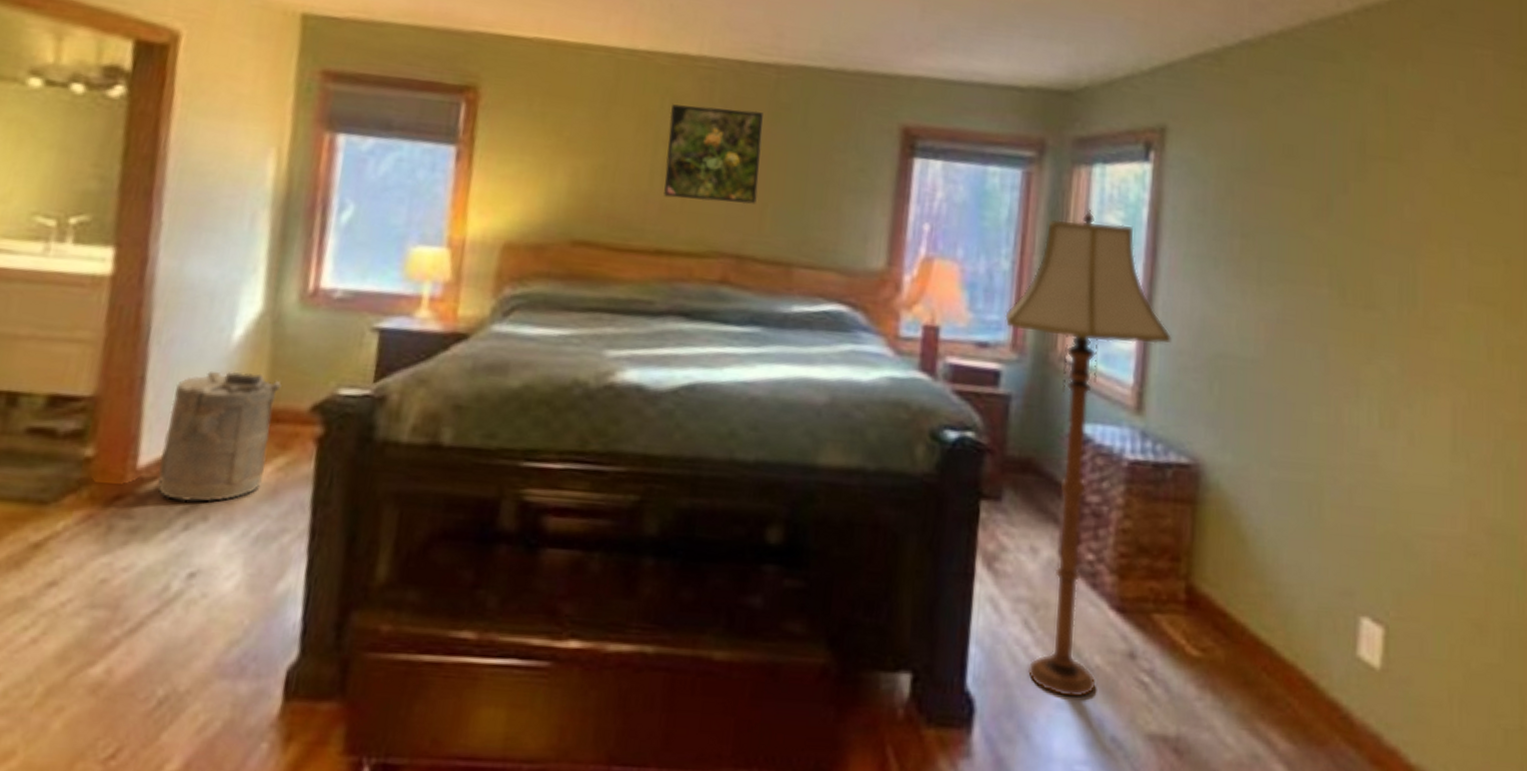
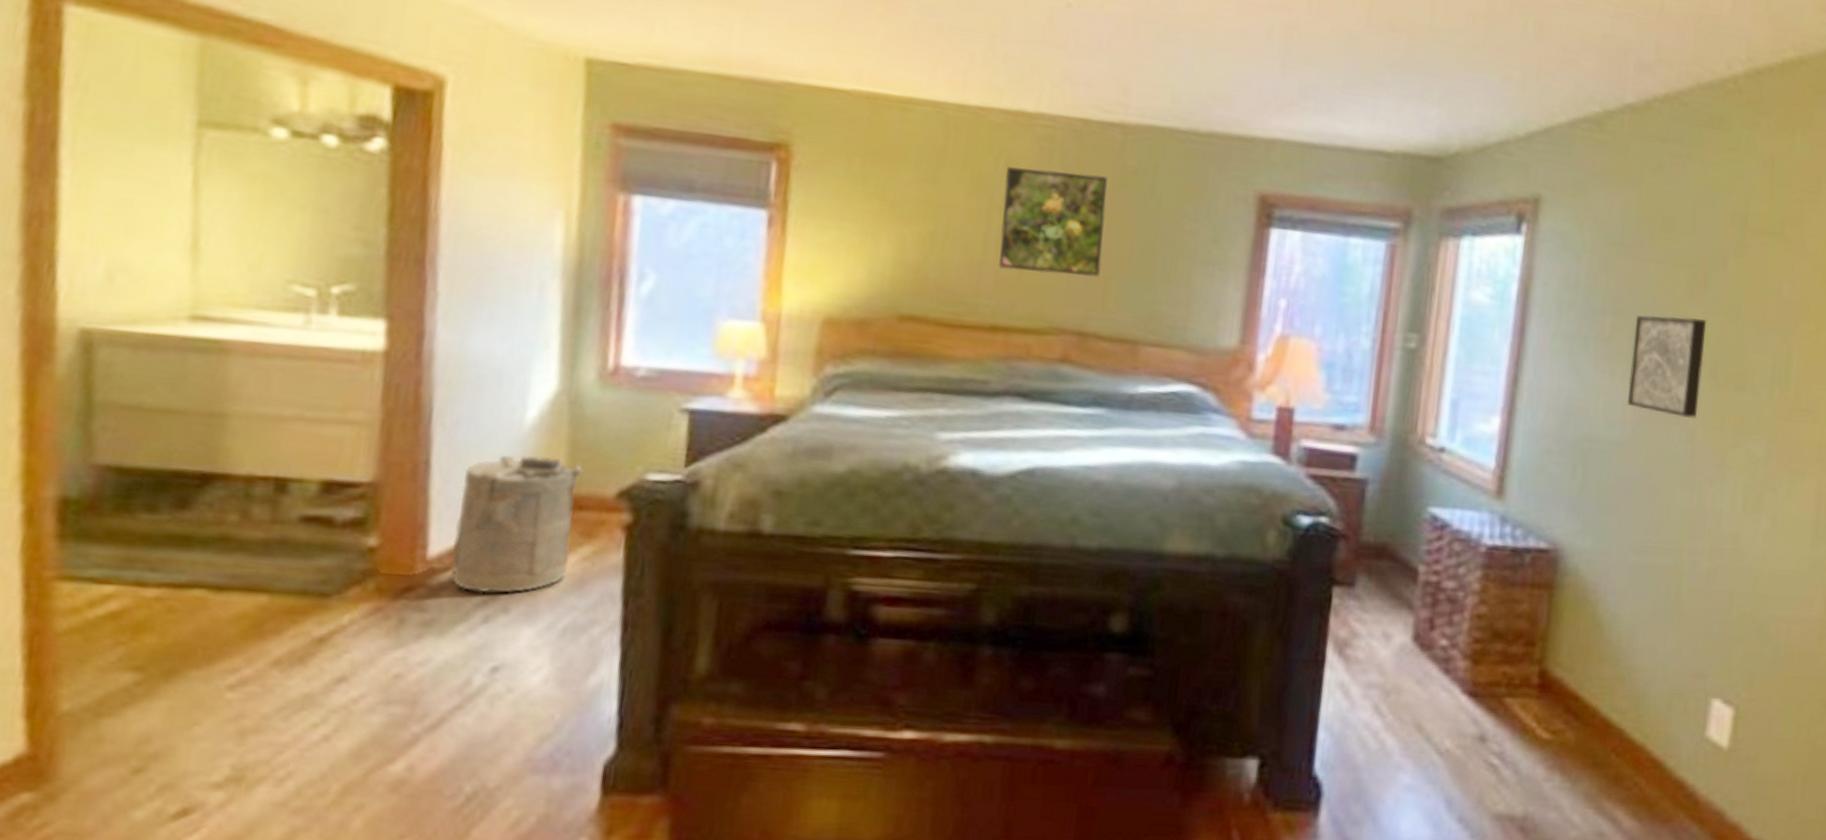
floor lamp: present [1005,208,1172,696] -> none [1363,284,1536,779]
wall art: none [1259,236,1333,337] -> present [1628,315,1707,419]

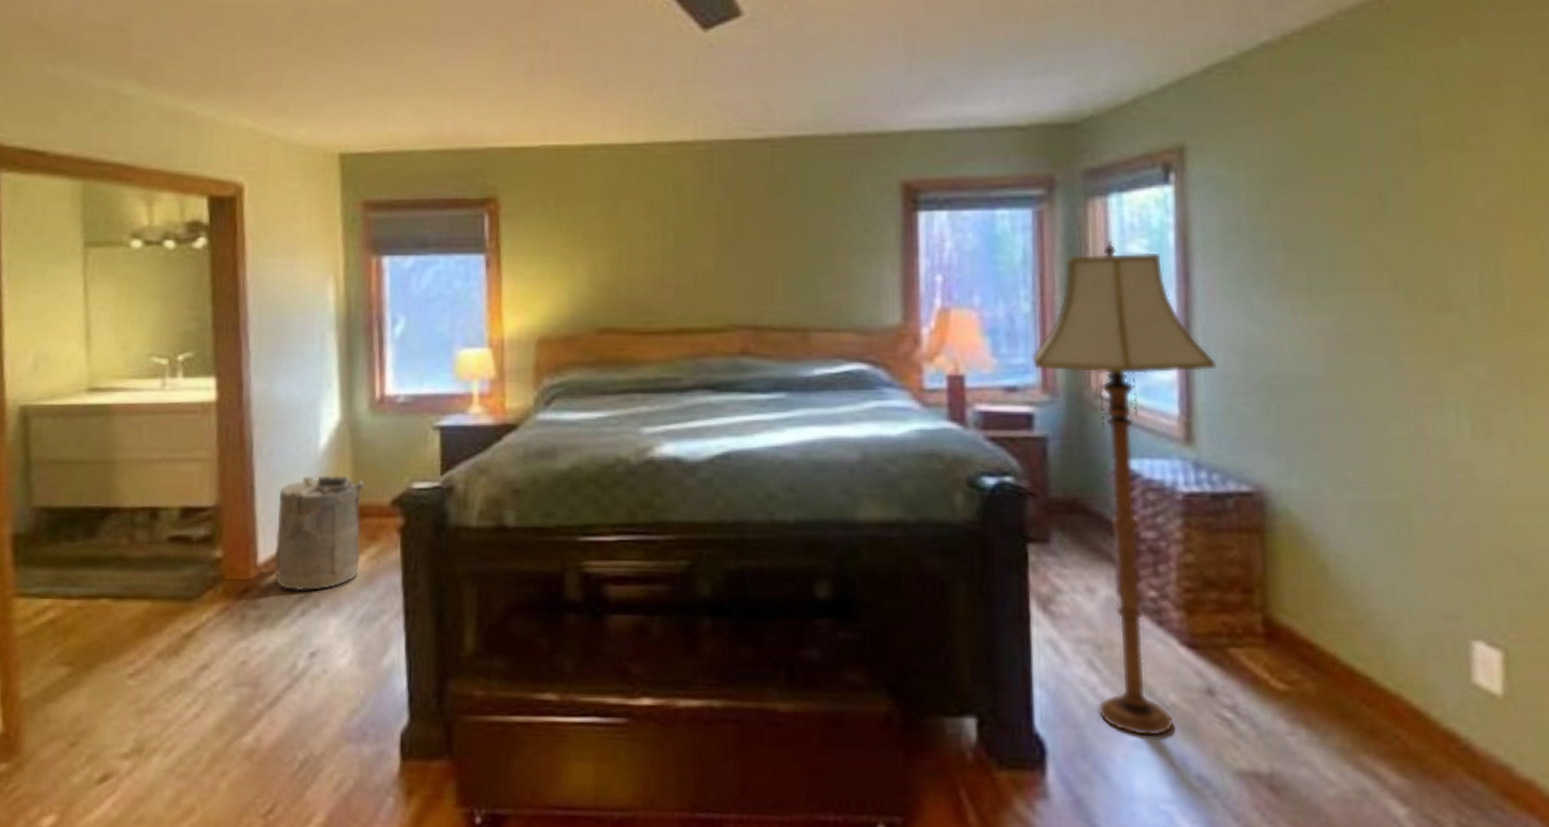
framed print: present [999,167,1108,277] -> none [674,186,766,279]
floor lamp: none [1363,284,1536,779] -> present [1031,240,1216,735]
wall art: present [1628,315,1707,419] -> none [1309,243,1398,346]

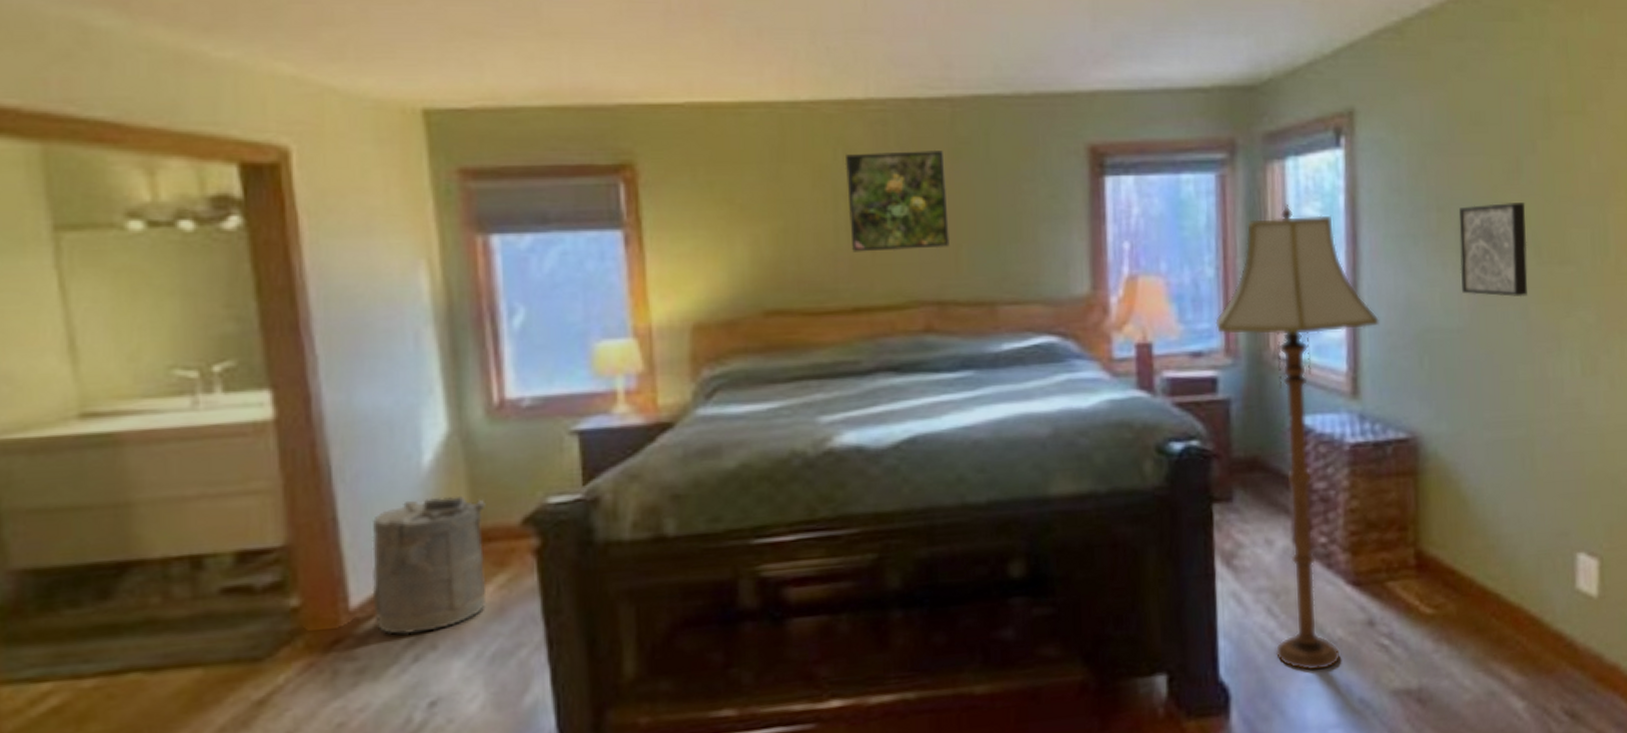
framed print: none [674,186,766,279] -> present [845,149,950,252]
wall art: none [1309,243,1398,346] -> present [1458,202,1528,297]

